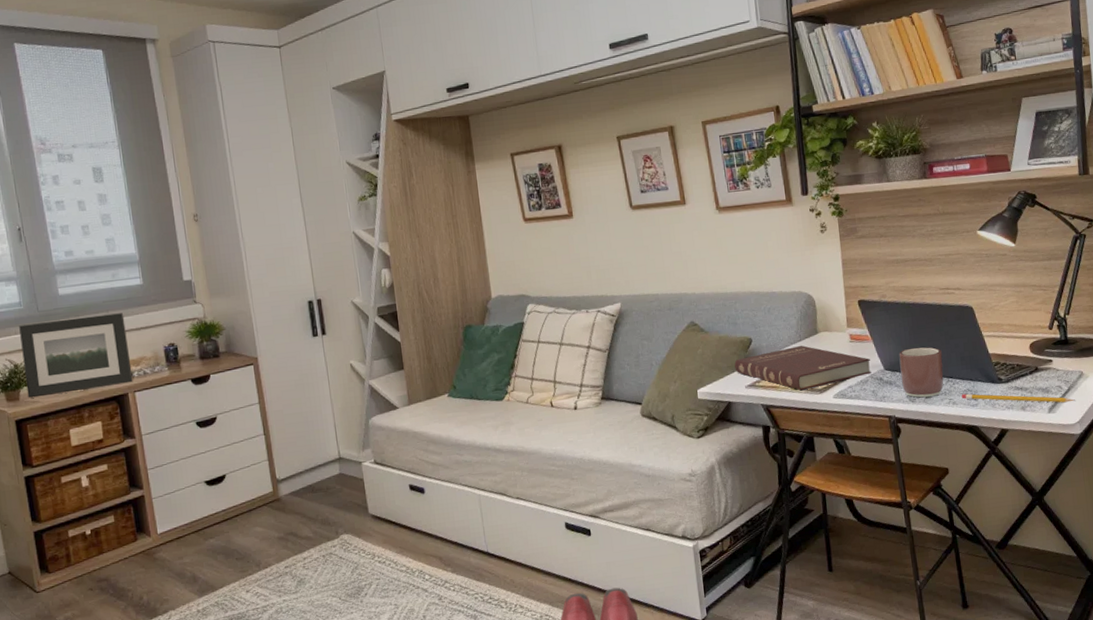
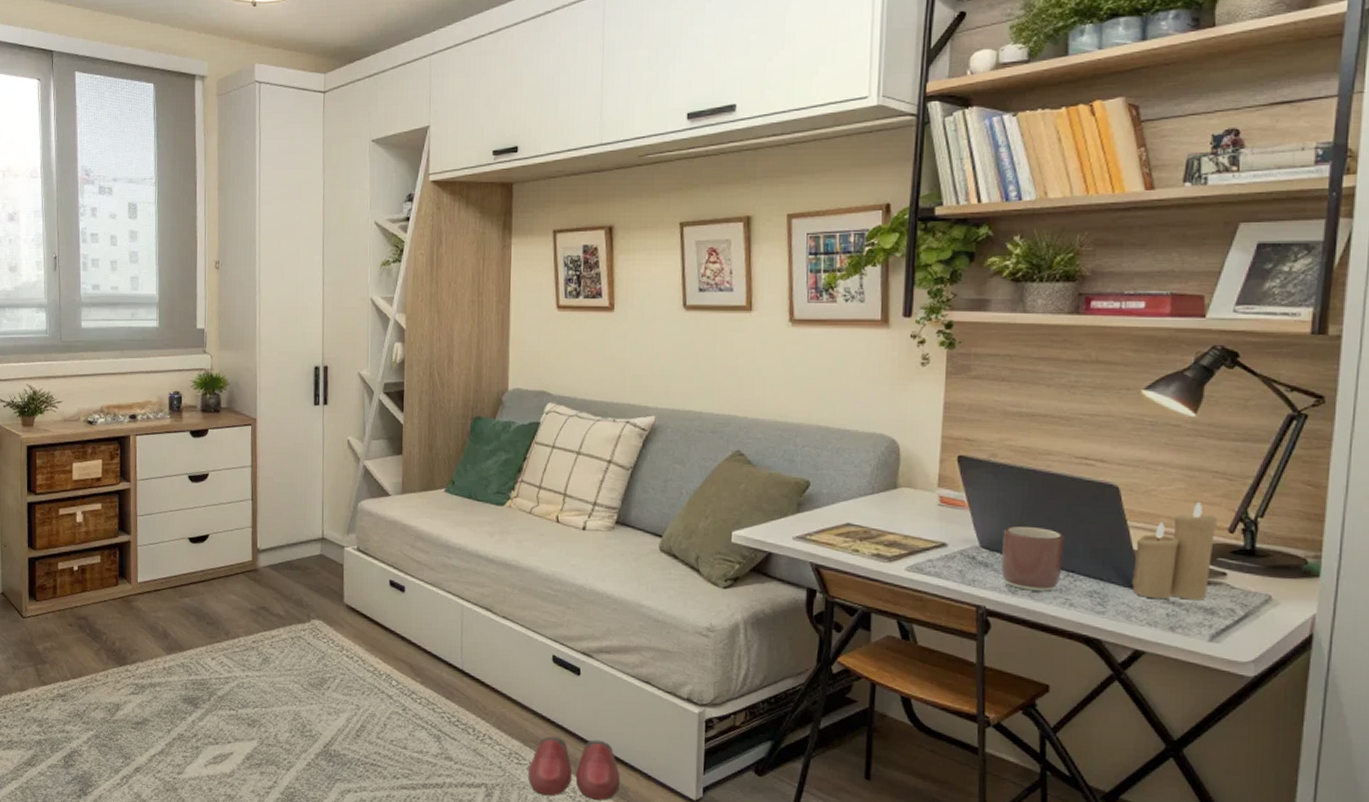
picture frame: present [19,313,133,398] -> none [41,352,137,427]
book: present [734,345,872,391] -> none [783,499,963,555]
pencil: present [961,393,1076,403] -> none [1083,595,1254,634]
candle: none [990,310,1042,388] -> present [1131,502,1217,601]

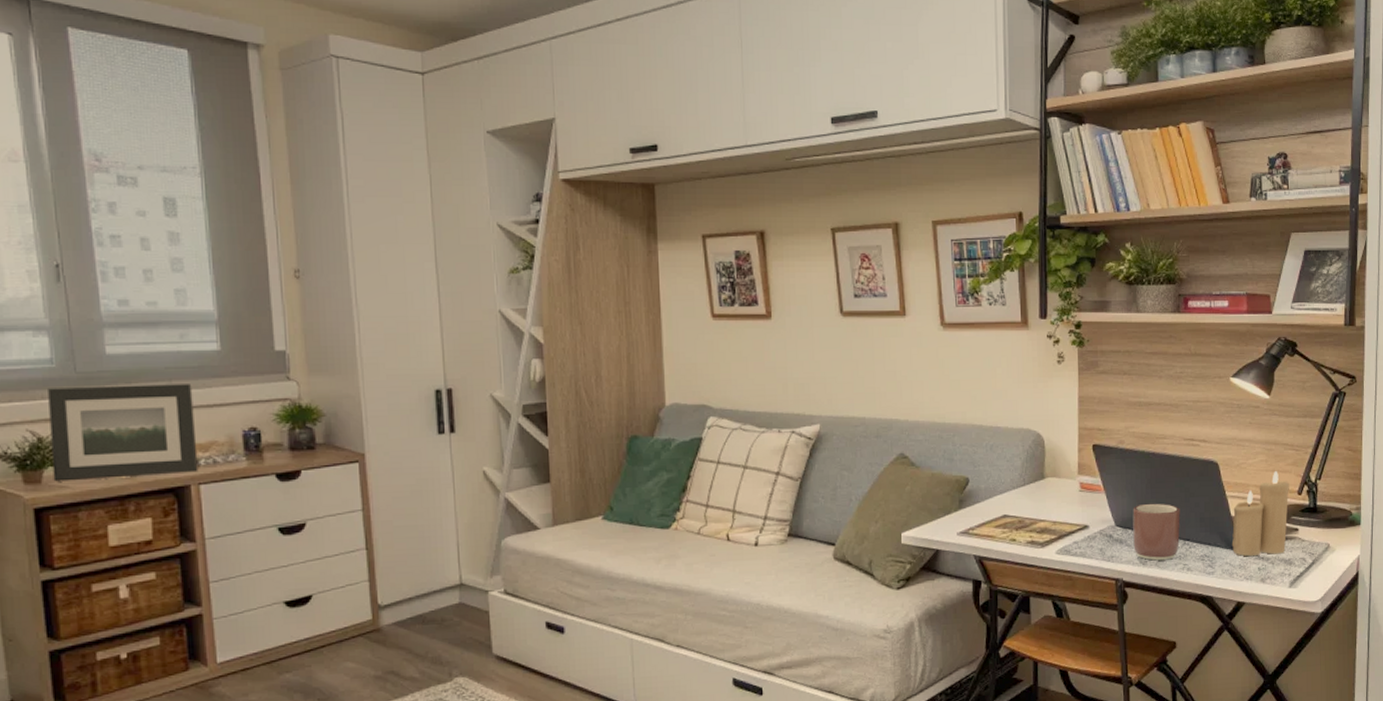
picture frame: none [41,352,137,427] -> present [48,384,199,482]

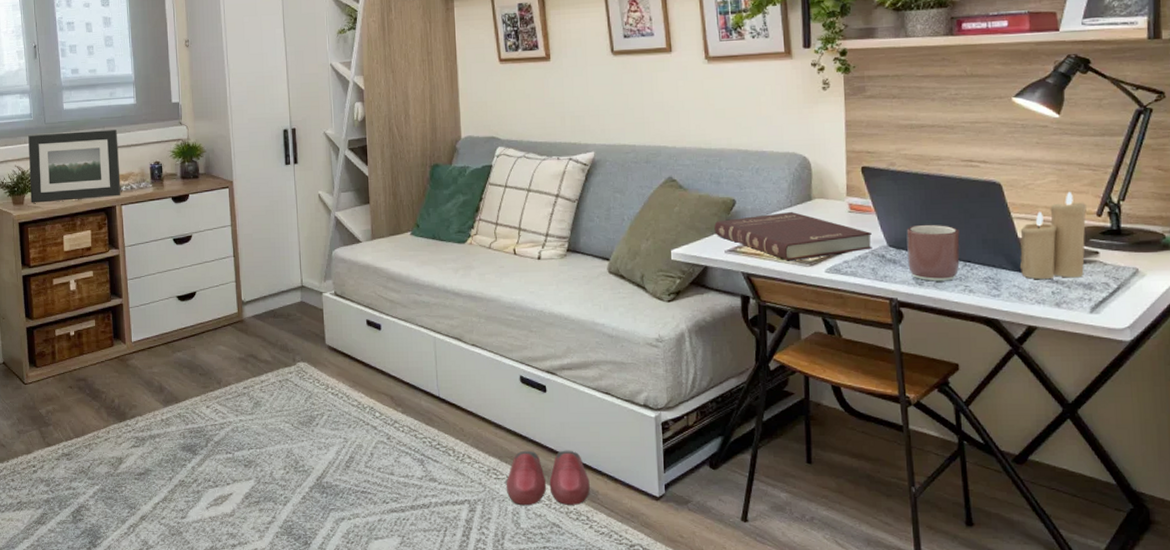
book: none [947,490,1101,543] -> present [714,211,872,261]

